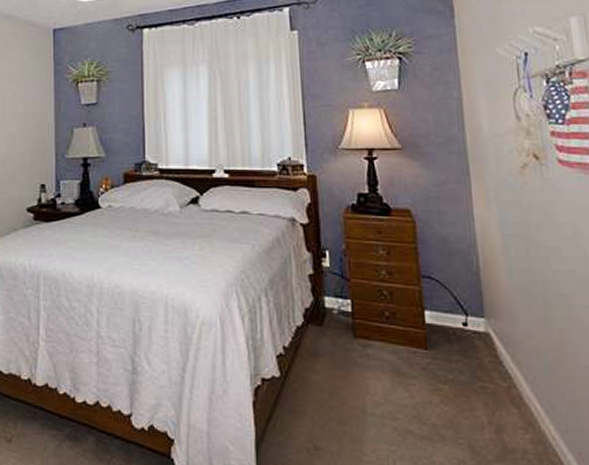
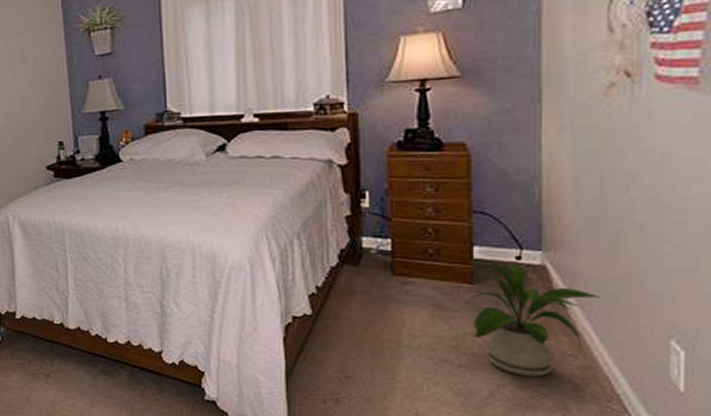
house plant: none [421,325,540,452] -> present [468,260,601,377]

